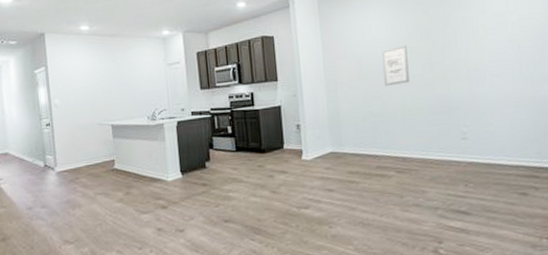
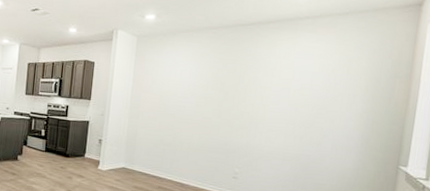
wall art: present [381,45,410,87] -> none [178,90,203,123]

